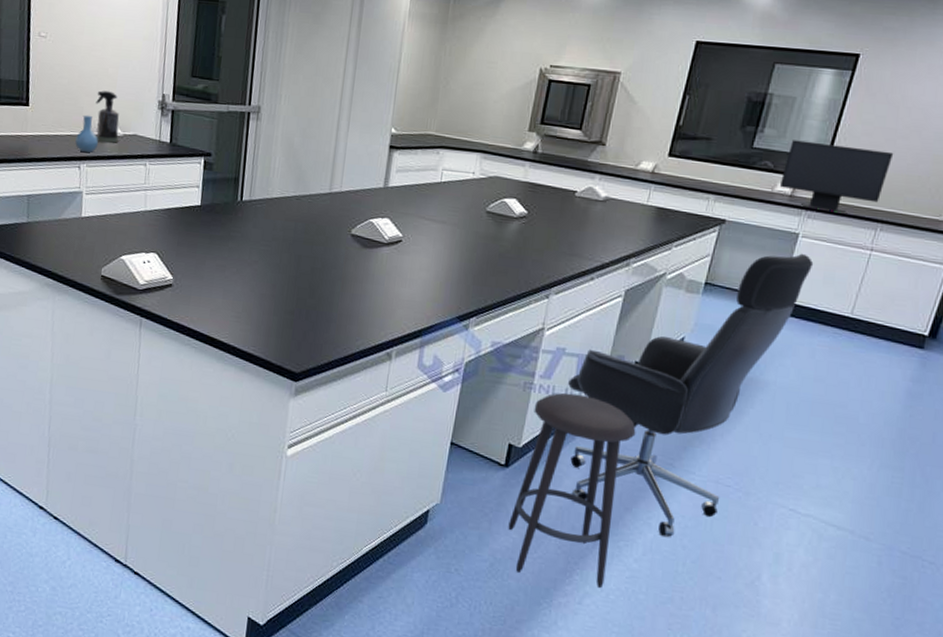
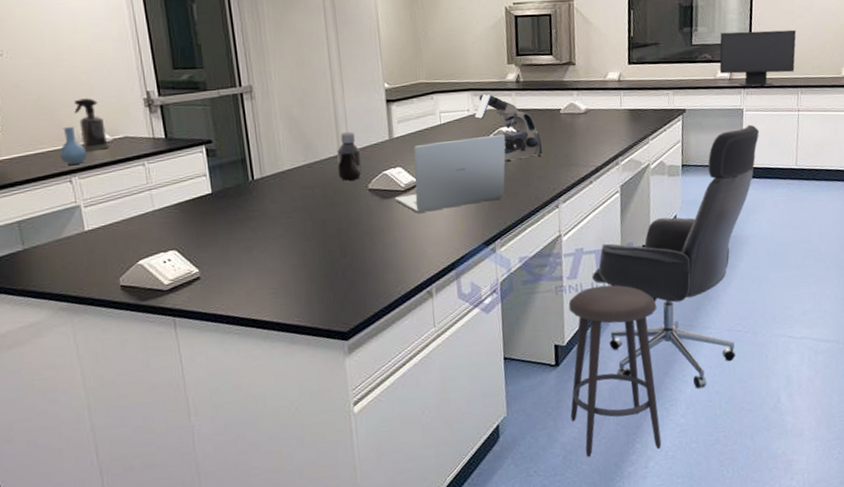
bottle: none [324,171,352,222] -> present [337,132,362,181]
laptop: none [375,199,508,275] -> present [394,134,506,213]
microscope: none [479,158,547,239] -> present [474,93,544,162]

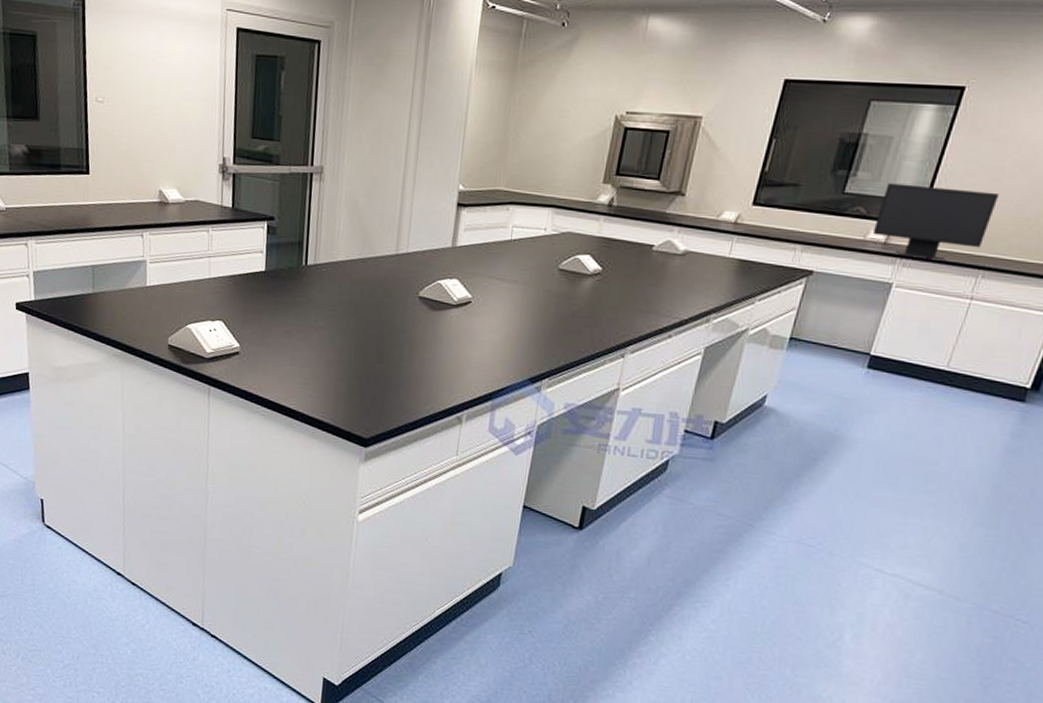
flask: present [60,126,87,166] -> none [137,181,161,221]
spray bottle: present [73,98,108,151] -> none [156,156,181,210]
bottle: present [337,132,362,181] -> none [391,231,419,284]
laptop: present [394,134,506,213] -> none [443,258,581,335]
microscope: present [474,93,544,162] -> none [551,213,622,297]
stool: present [568,285,662,458] -> none [582,453,715,650]
office chair: present [591,124,760,388] -> none [643,304,908,598]

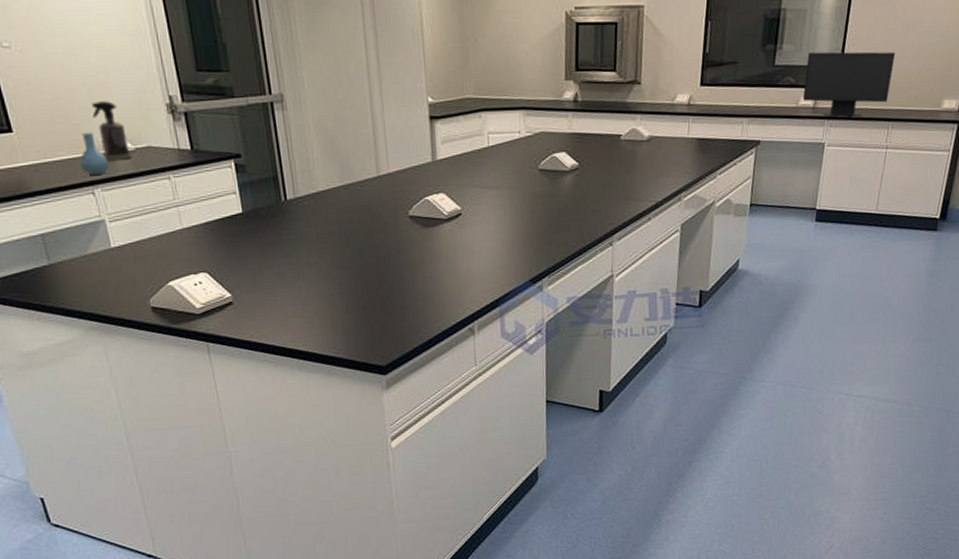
flask: none [137,181,161,221] -> present [80,132,109,176]
spray bottle: none [156,156,181,210] -> present [91,101,131,161]

